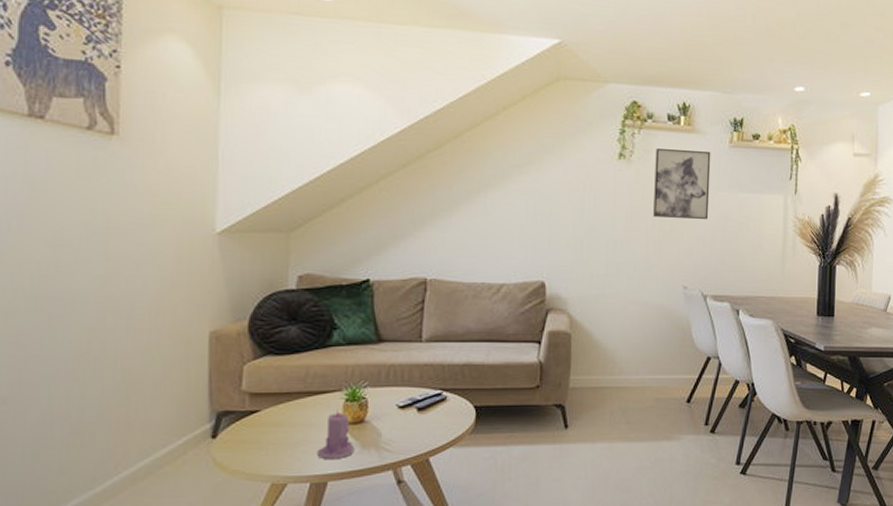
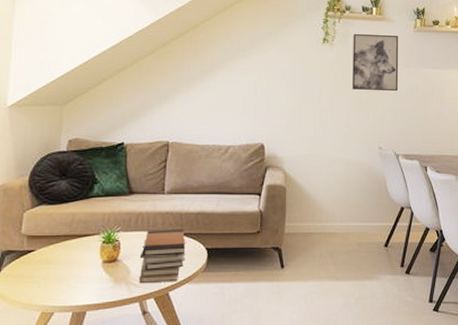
candle: present [317,409,355,459] -> none [78,249,109,292]
book stack: none [392,383,449,449] -> present [139,228,186,284]

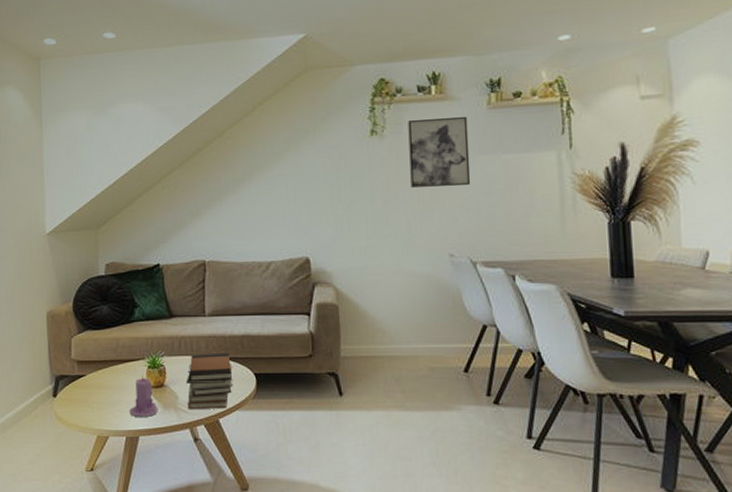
candle: none [78,249,109,292] -> present [129,374,158,417]

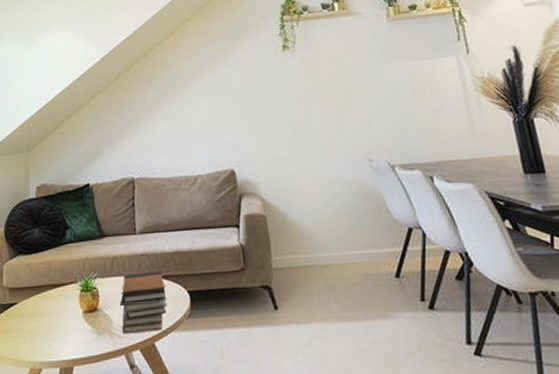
candle: present [129,374,158,417] -> none [62,299,93,345]
wall art: present [408,117,471,187] -> none [316,29,380,97]

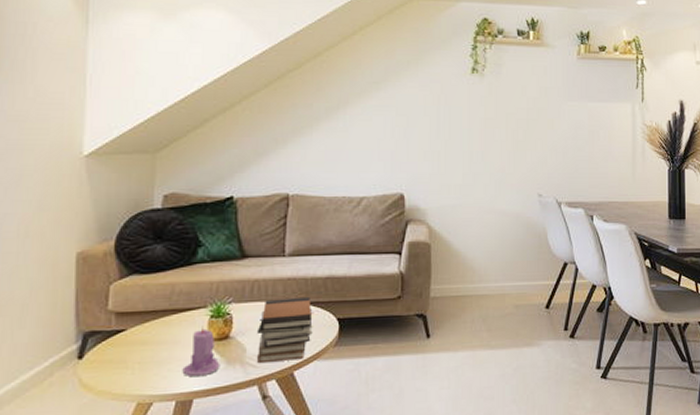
candle: none [62,299,93,345] -> present [182,325,220,376]

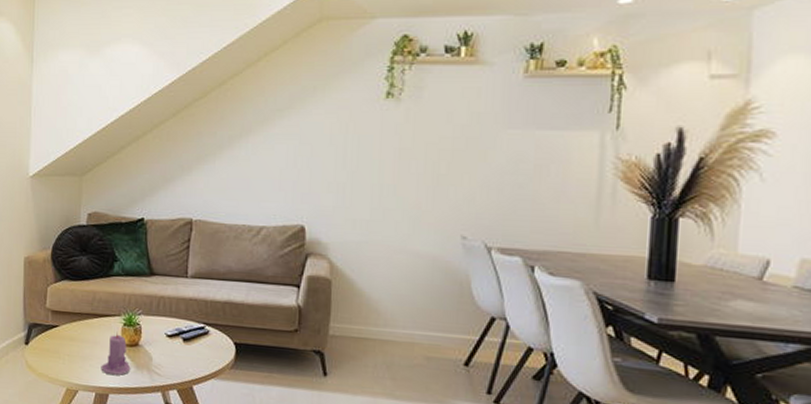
book stack: present [256,296,313,364] -> none [161,316,211,376]

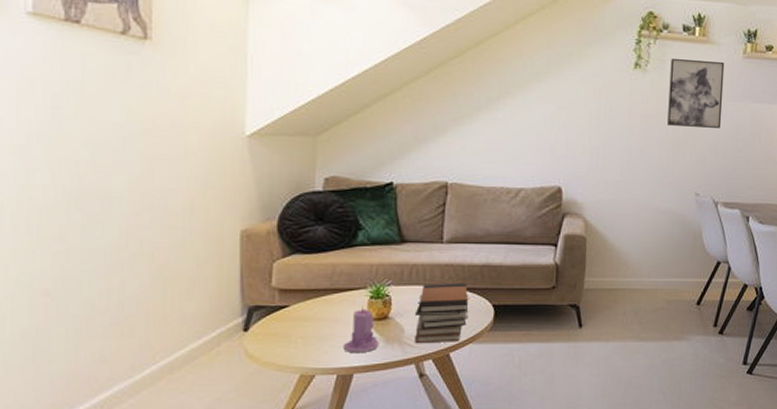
book stack: none [161,316,211,376] -> present [414,282,469,344]
wall art: none [426,85,499,161] -> present [667,59,725,128]

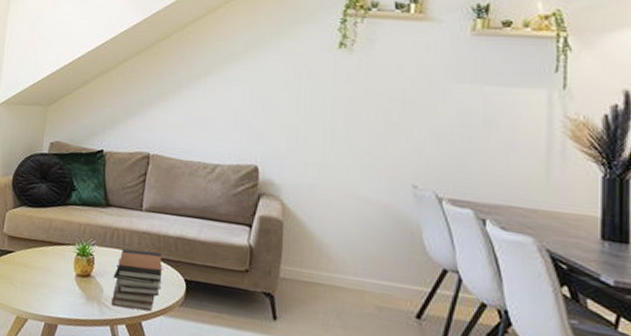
candle: present [343,305,379,352] -> none [52,260,82,306]
wall art: present [667,59,725,128] -> none [377,37,448,113]

